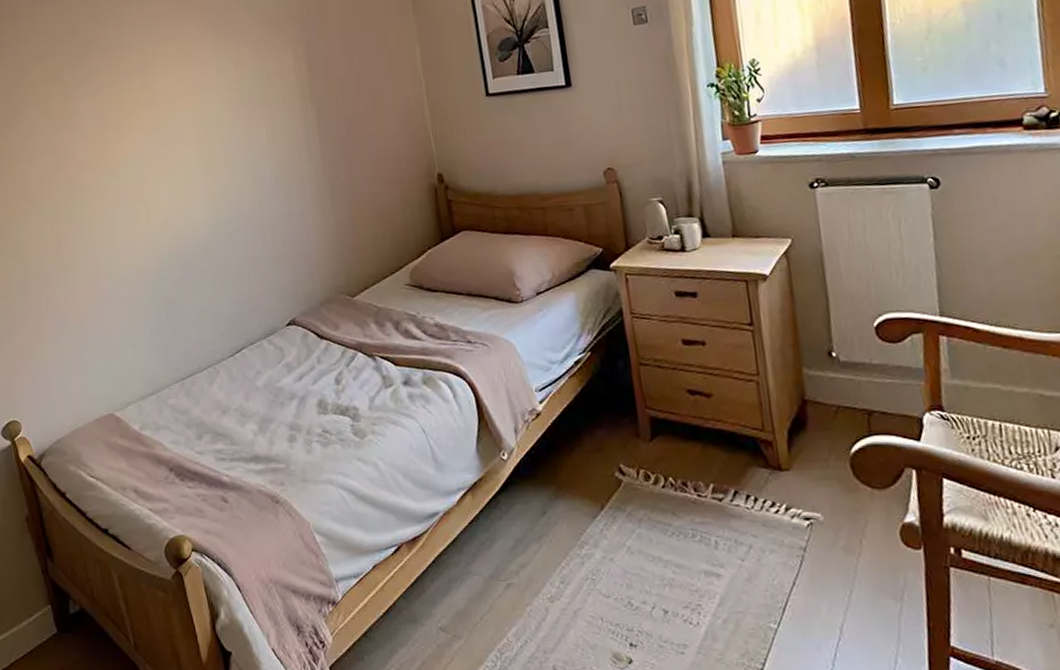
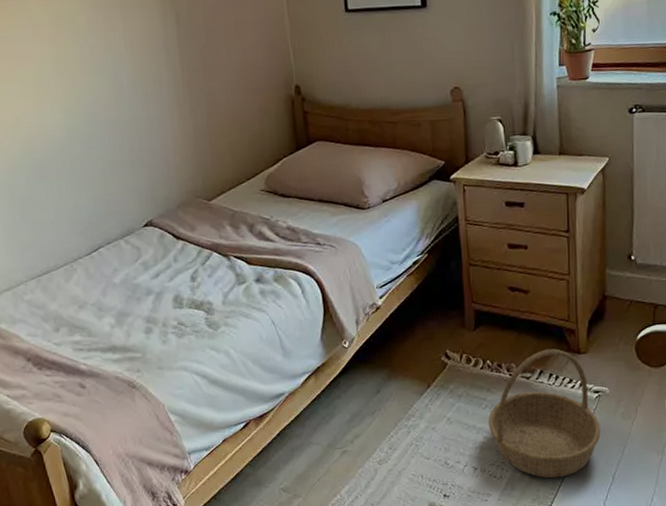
basket: none [676,464,819,628] -> present [488,349,601,478]

